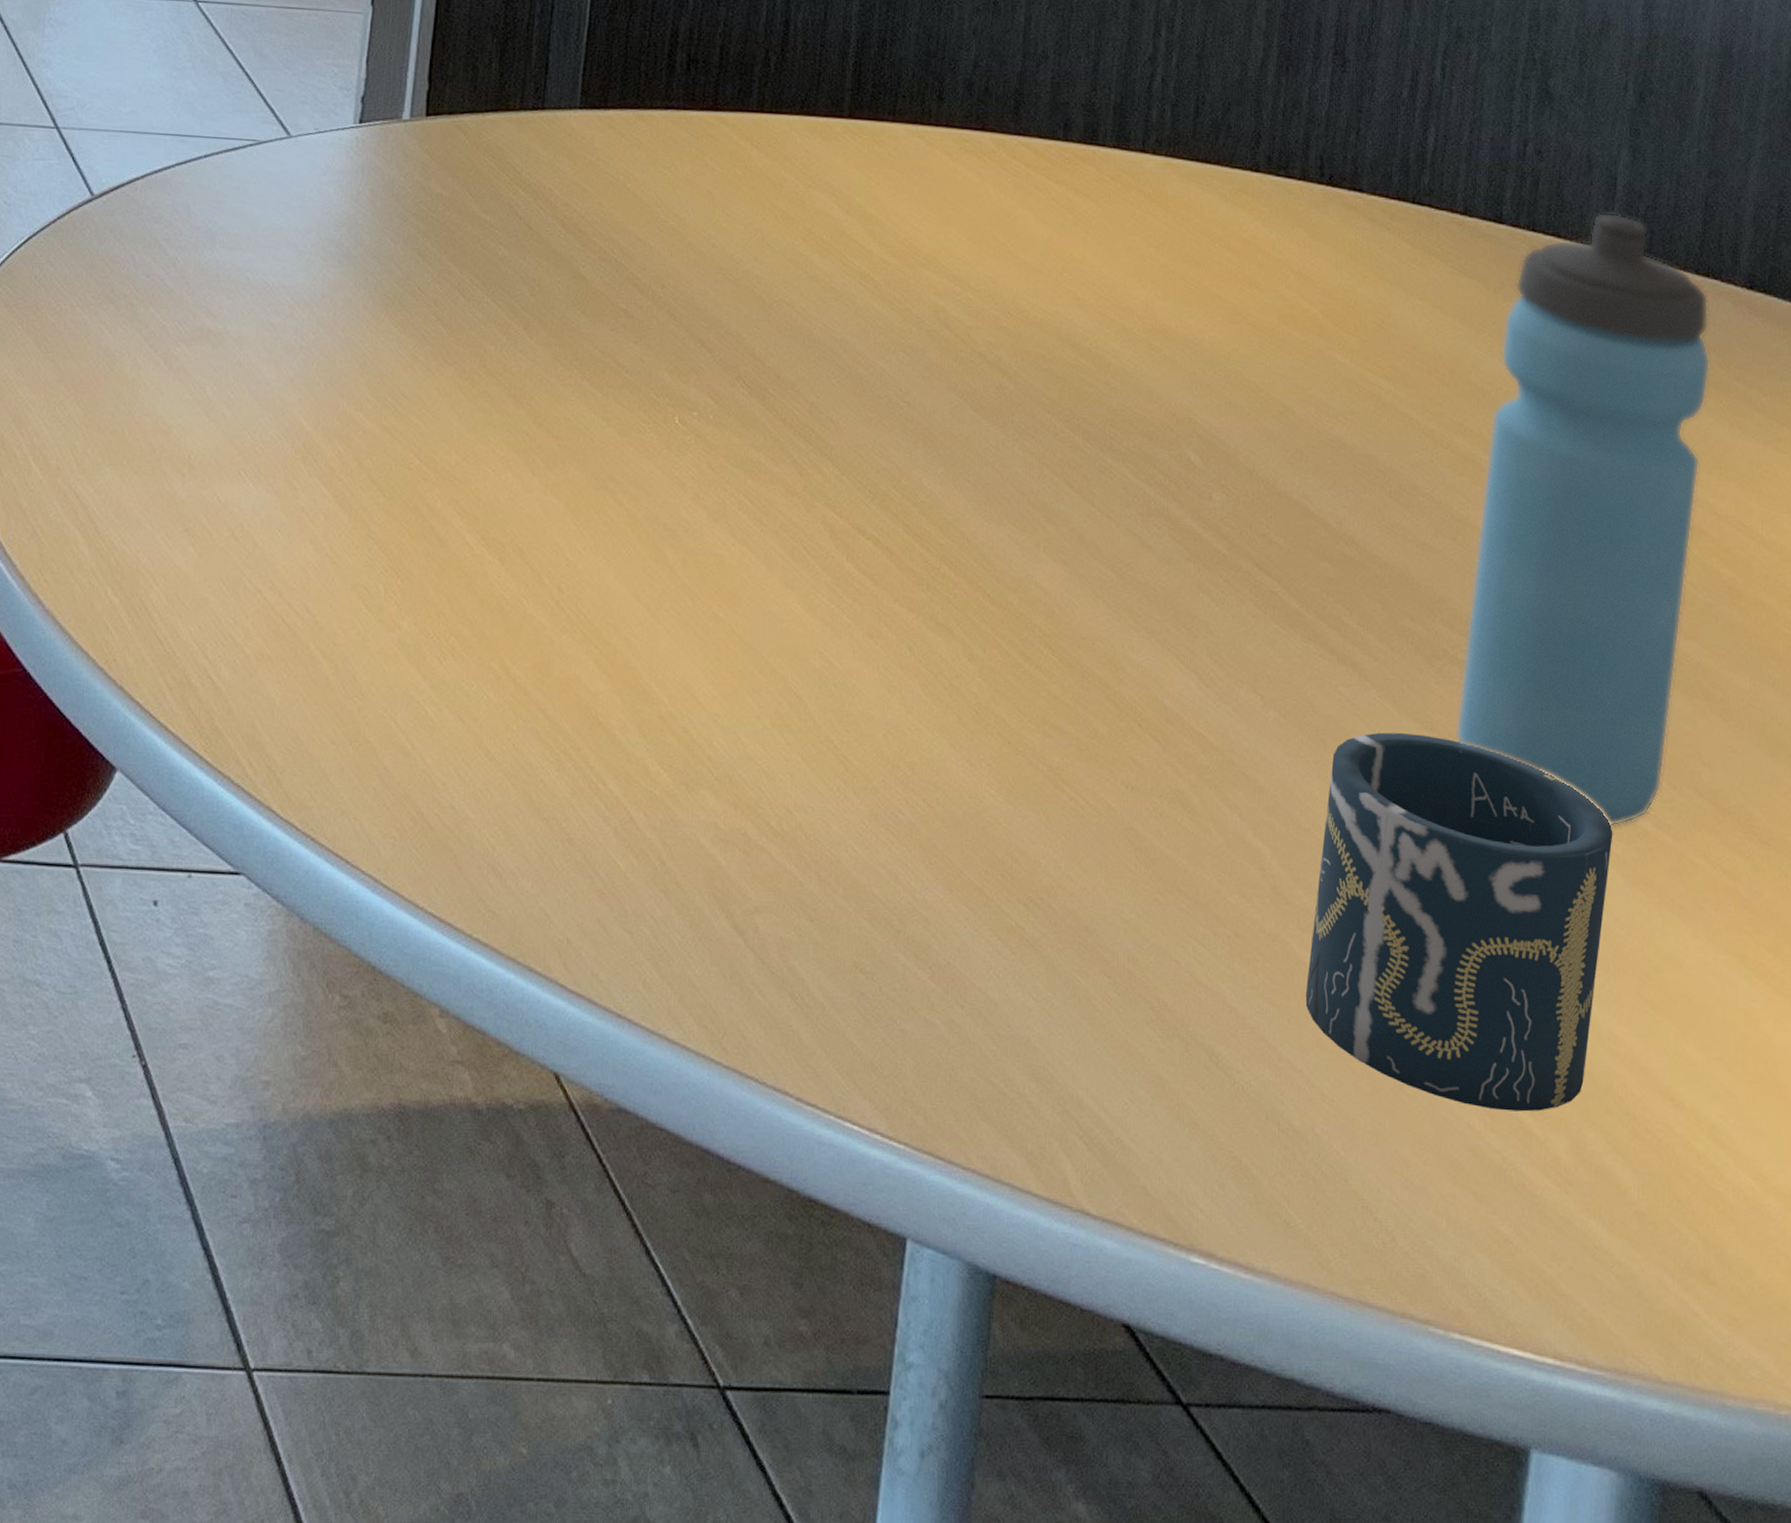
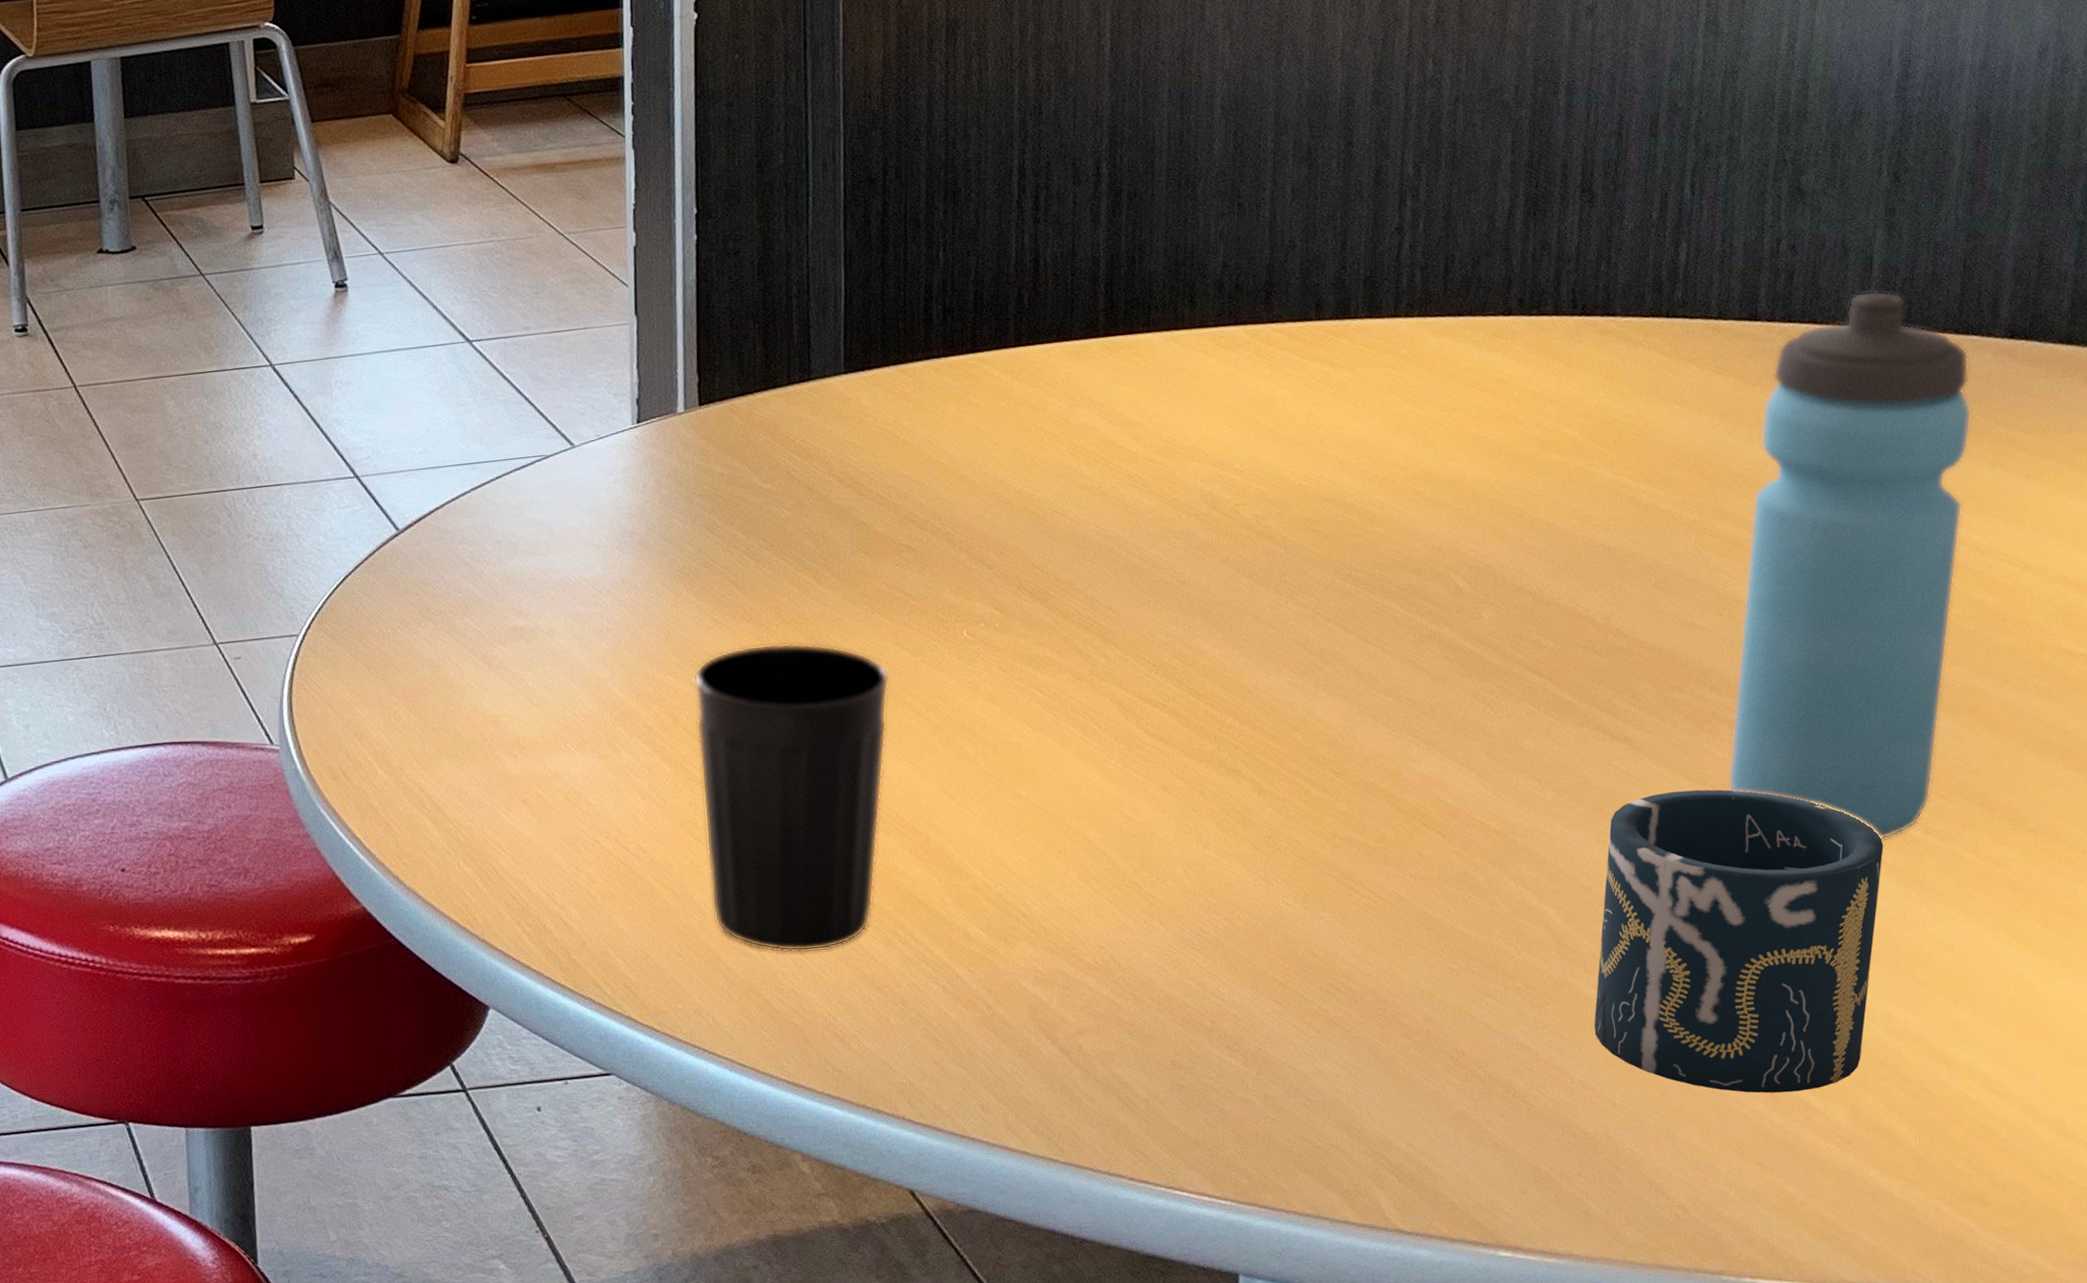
cup: none [375,394,593,763] -> present [694,643,890,952]

